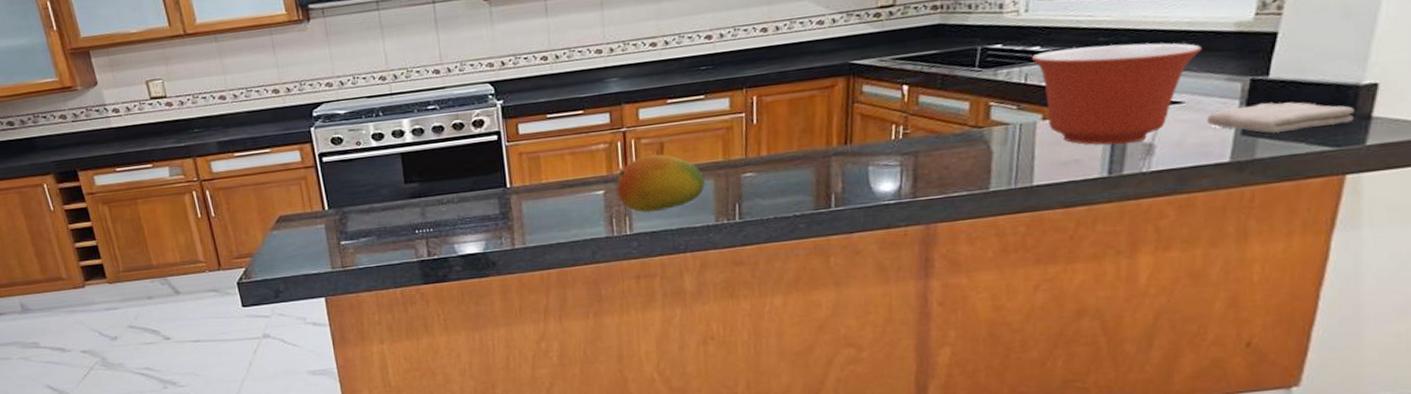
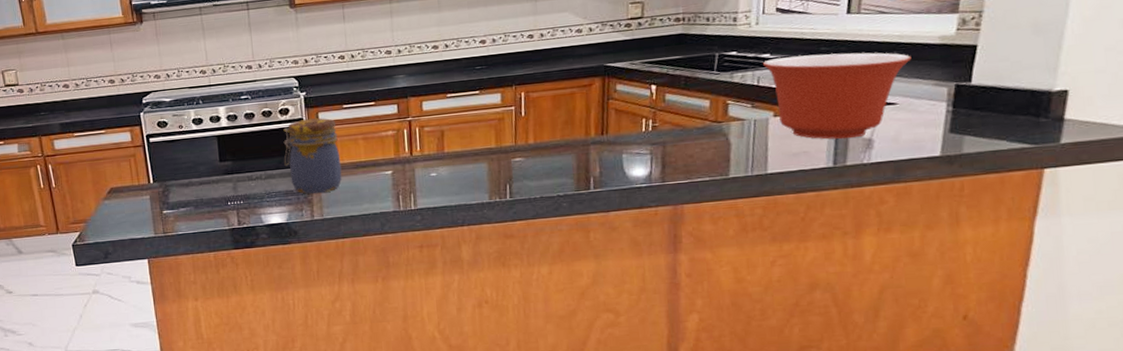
jar: none [478,130,547,219] -> present [283,118,342,194]
fruit: present [617,154,705,213] -> none [403,140,480,191]
washcloth: present [1207,102,1355,133] -> none [919,105,1049,132]

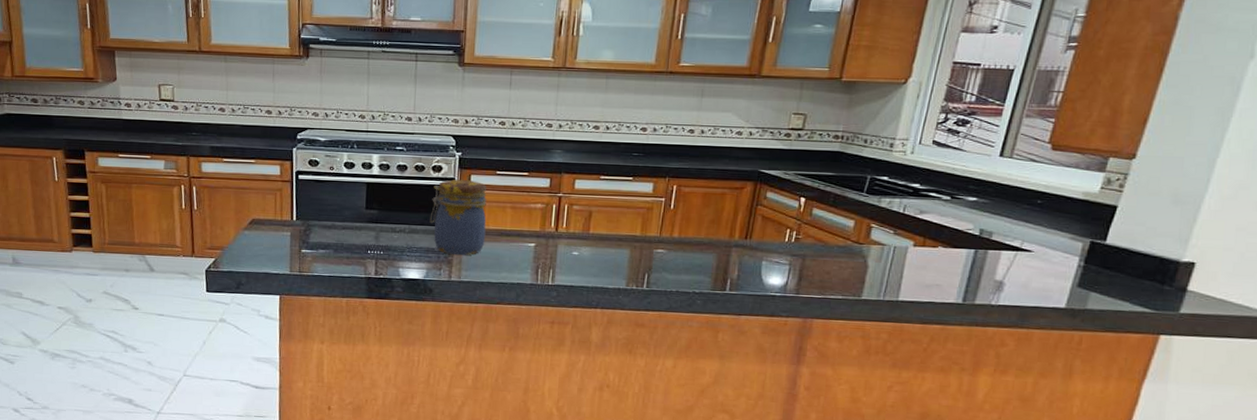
mixing bowl: present [762,52,912,140] -> none [911,189,1054,279]

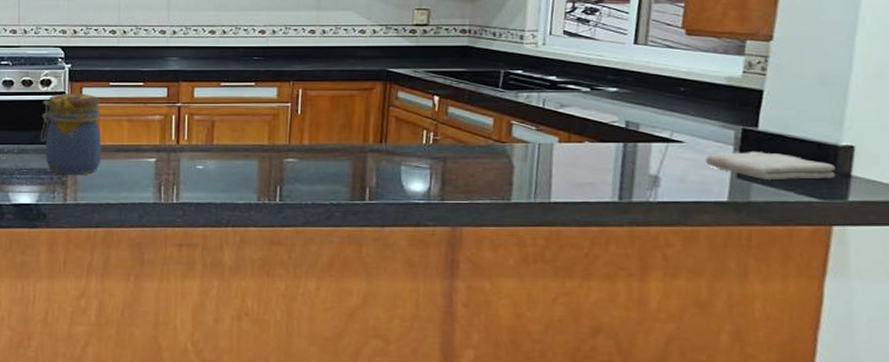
washcloth: none [1051,262,1174,292] -> present [706,151,836,179]

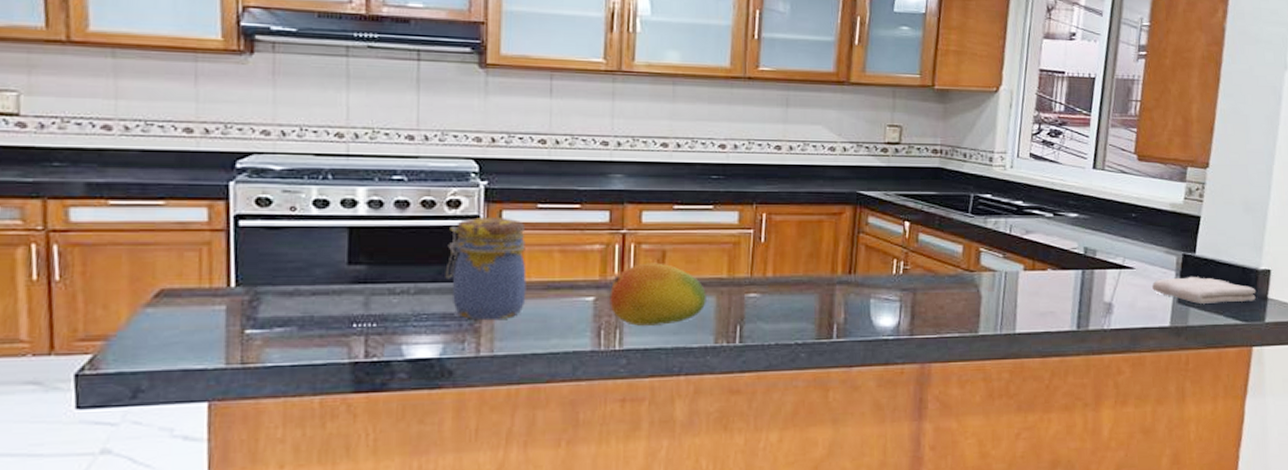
fruit: none [168,131,250,185] -> present [609,262,706,327]

